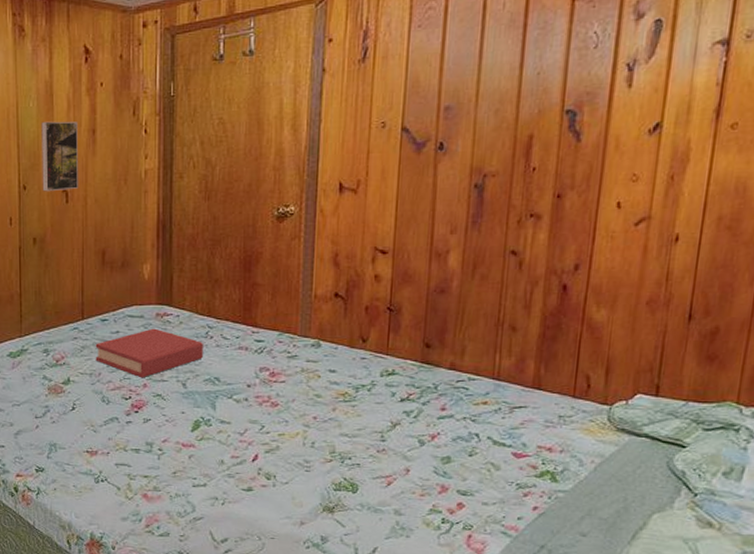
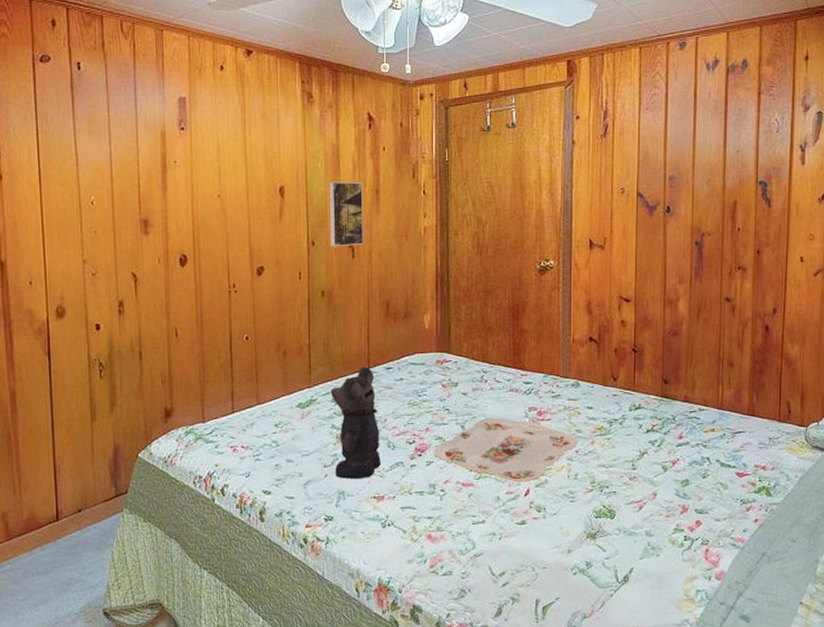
bear: none [42,317,105,432] -> present [330,366,390,479]
hardback book: present [95,328,203,378] -> none [381,374,479,423]
serving tray: none [152,376,316,447] -> present [434,417,578,482]

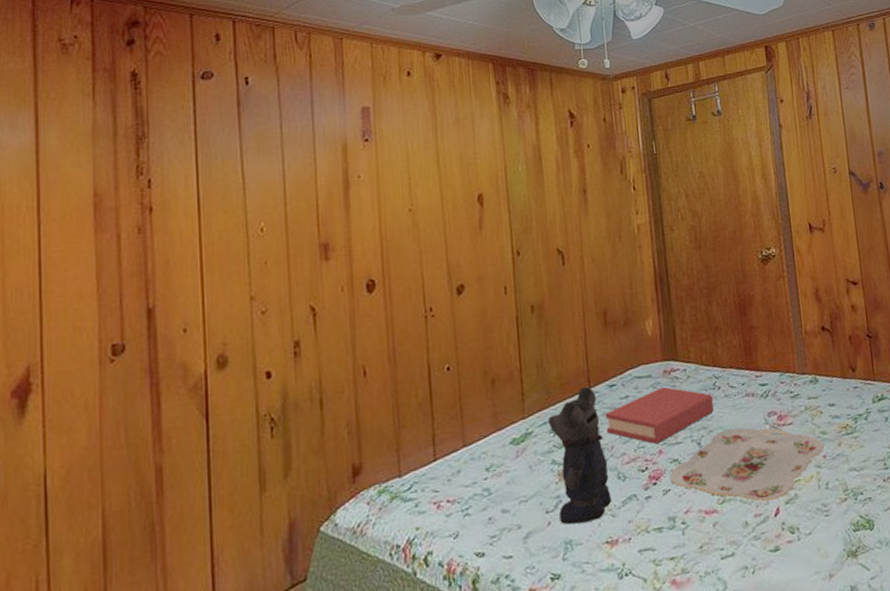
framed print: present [329,181,363,247] -> none [531,183,574,256]
hardback book: none [381,374,479,423] -> present [605,386,714,445]

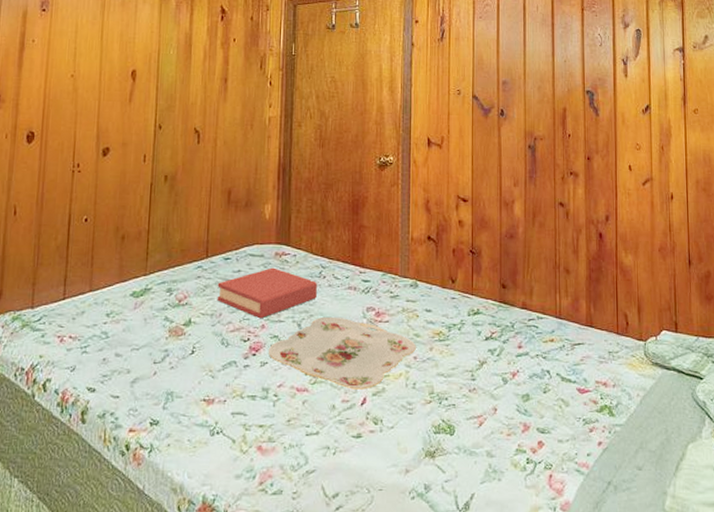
bear: present [547,386,622,525] -> none [165,255,224,378]

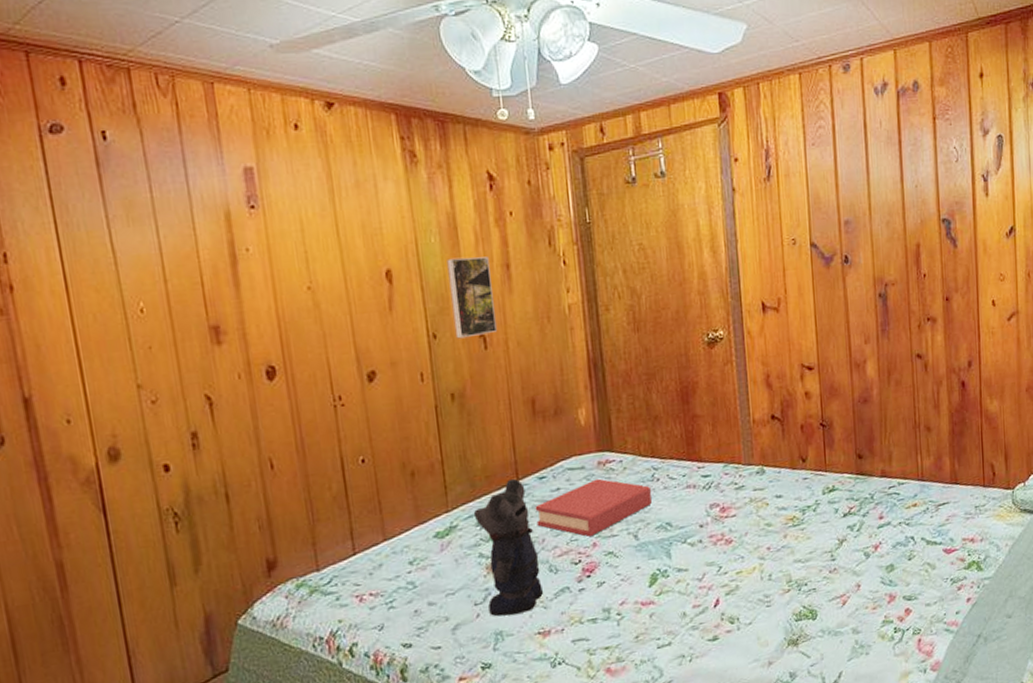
bear: none [165,255,224,378] -> present [473,478,554,617]
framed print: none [176,68,212,132] -> present [447,256,497,339]
serving tray: present [269,316,416,390] -> none [605,519,769,593]

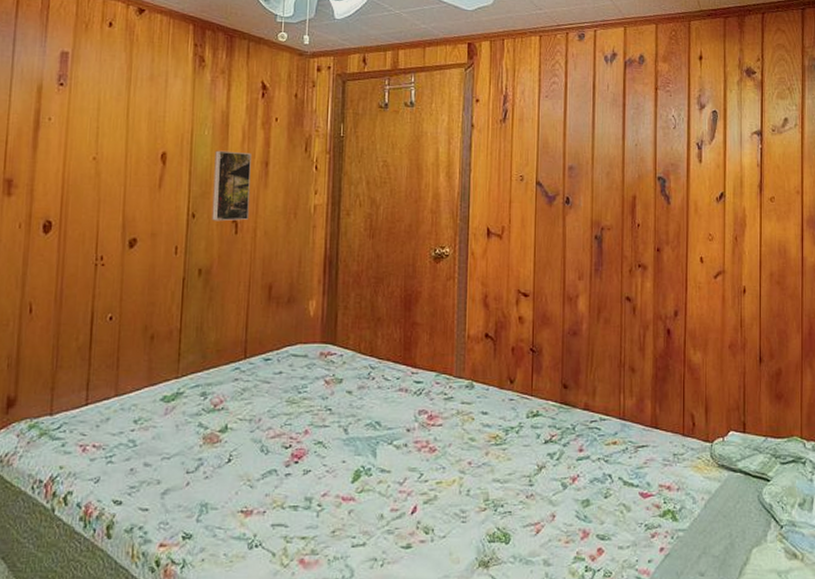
bear: present [473,478,554,617] -> none [199,356,263,488]
hardback book: present [535,478,652,537] -> none [256,368,365,424]

